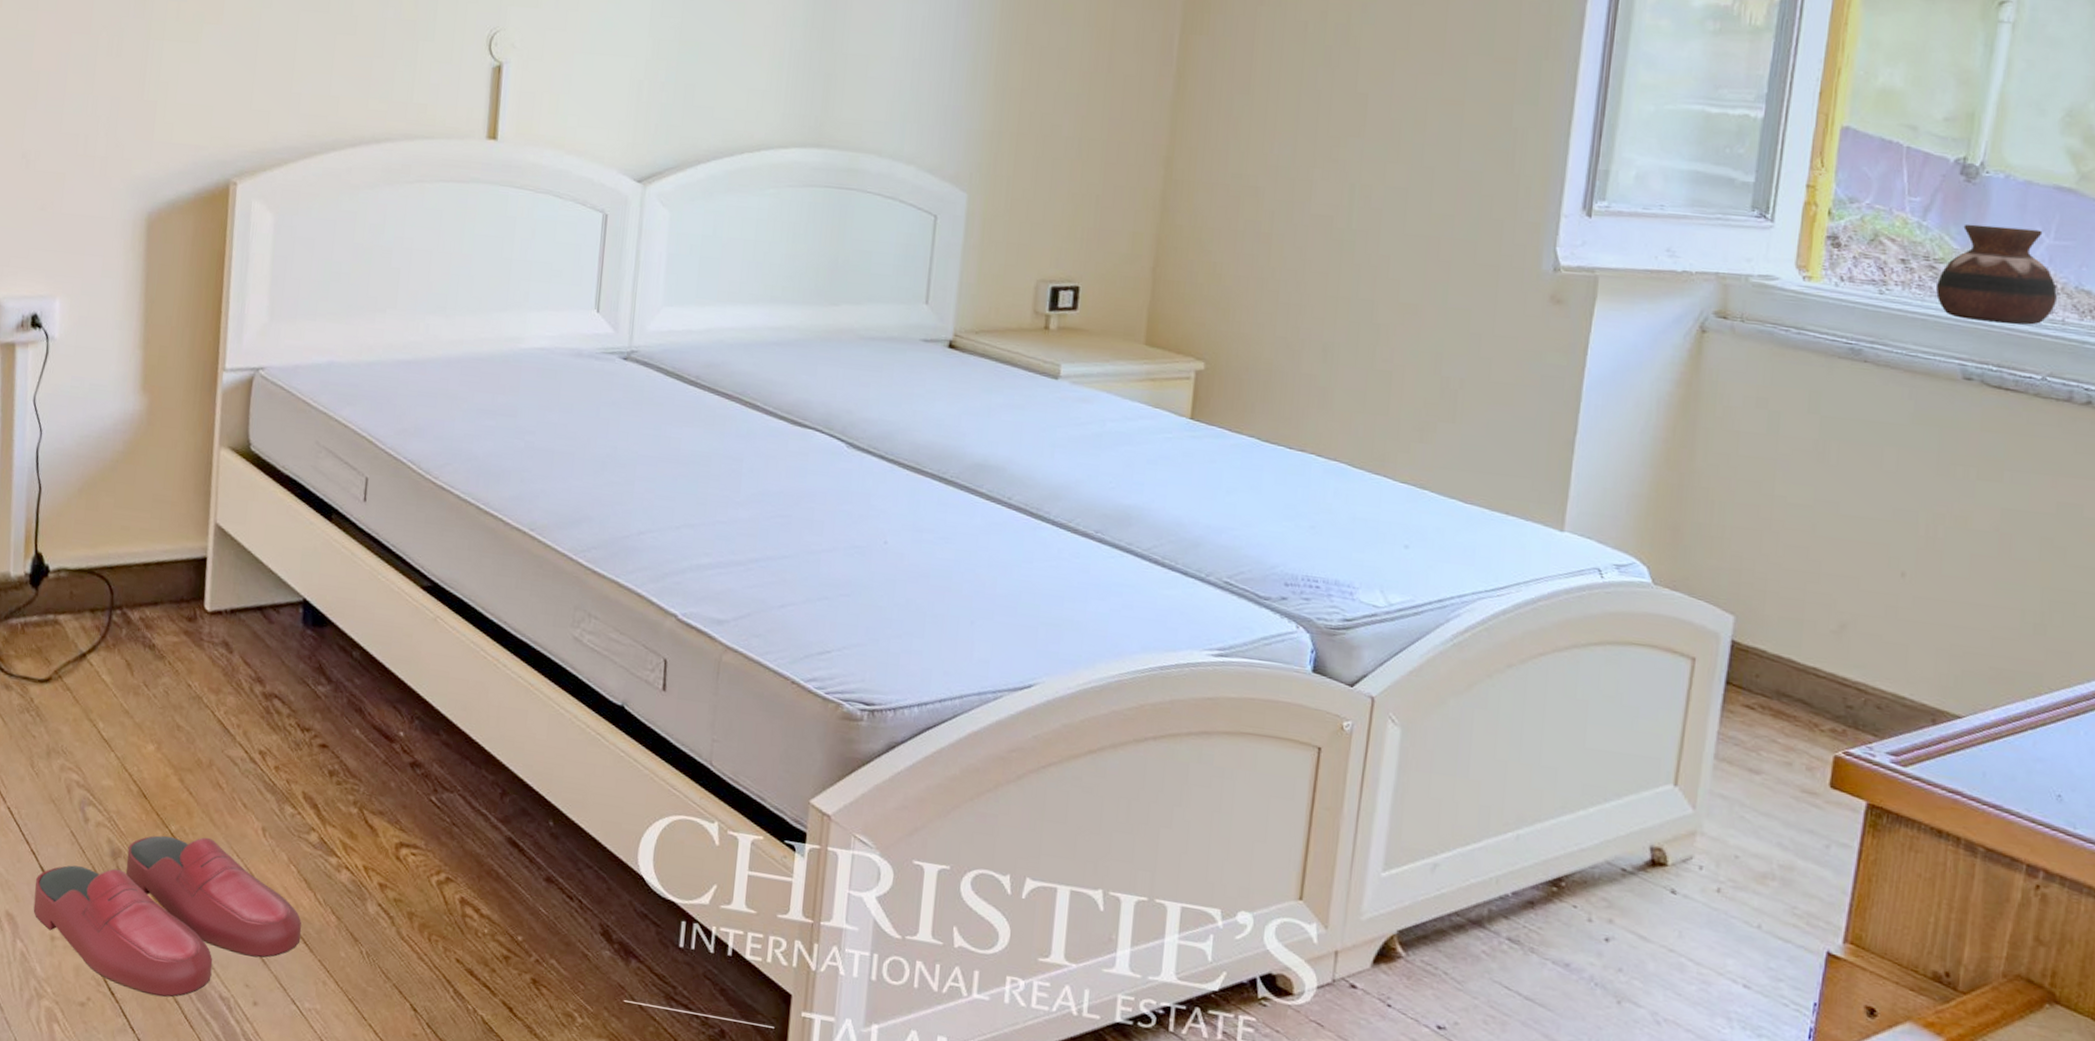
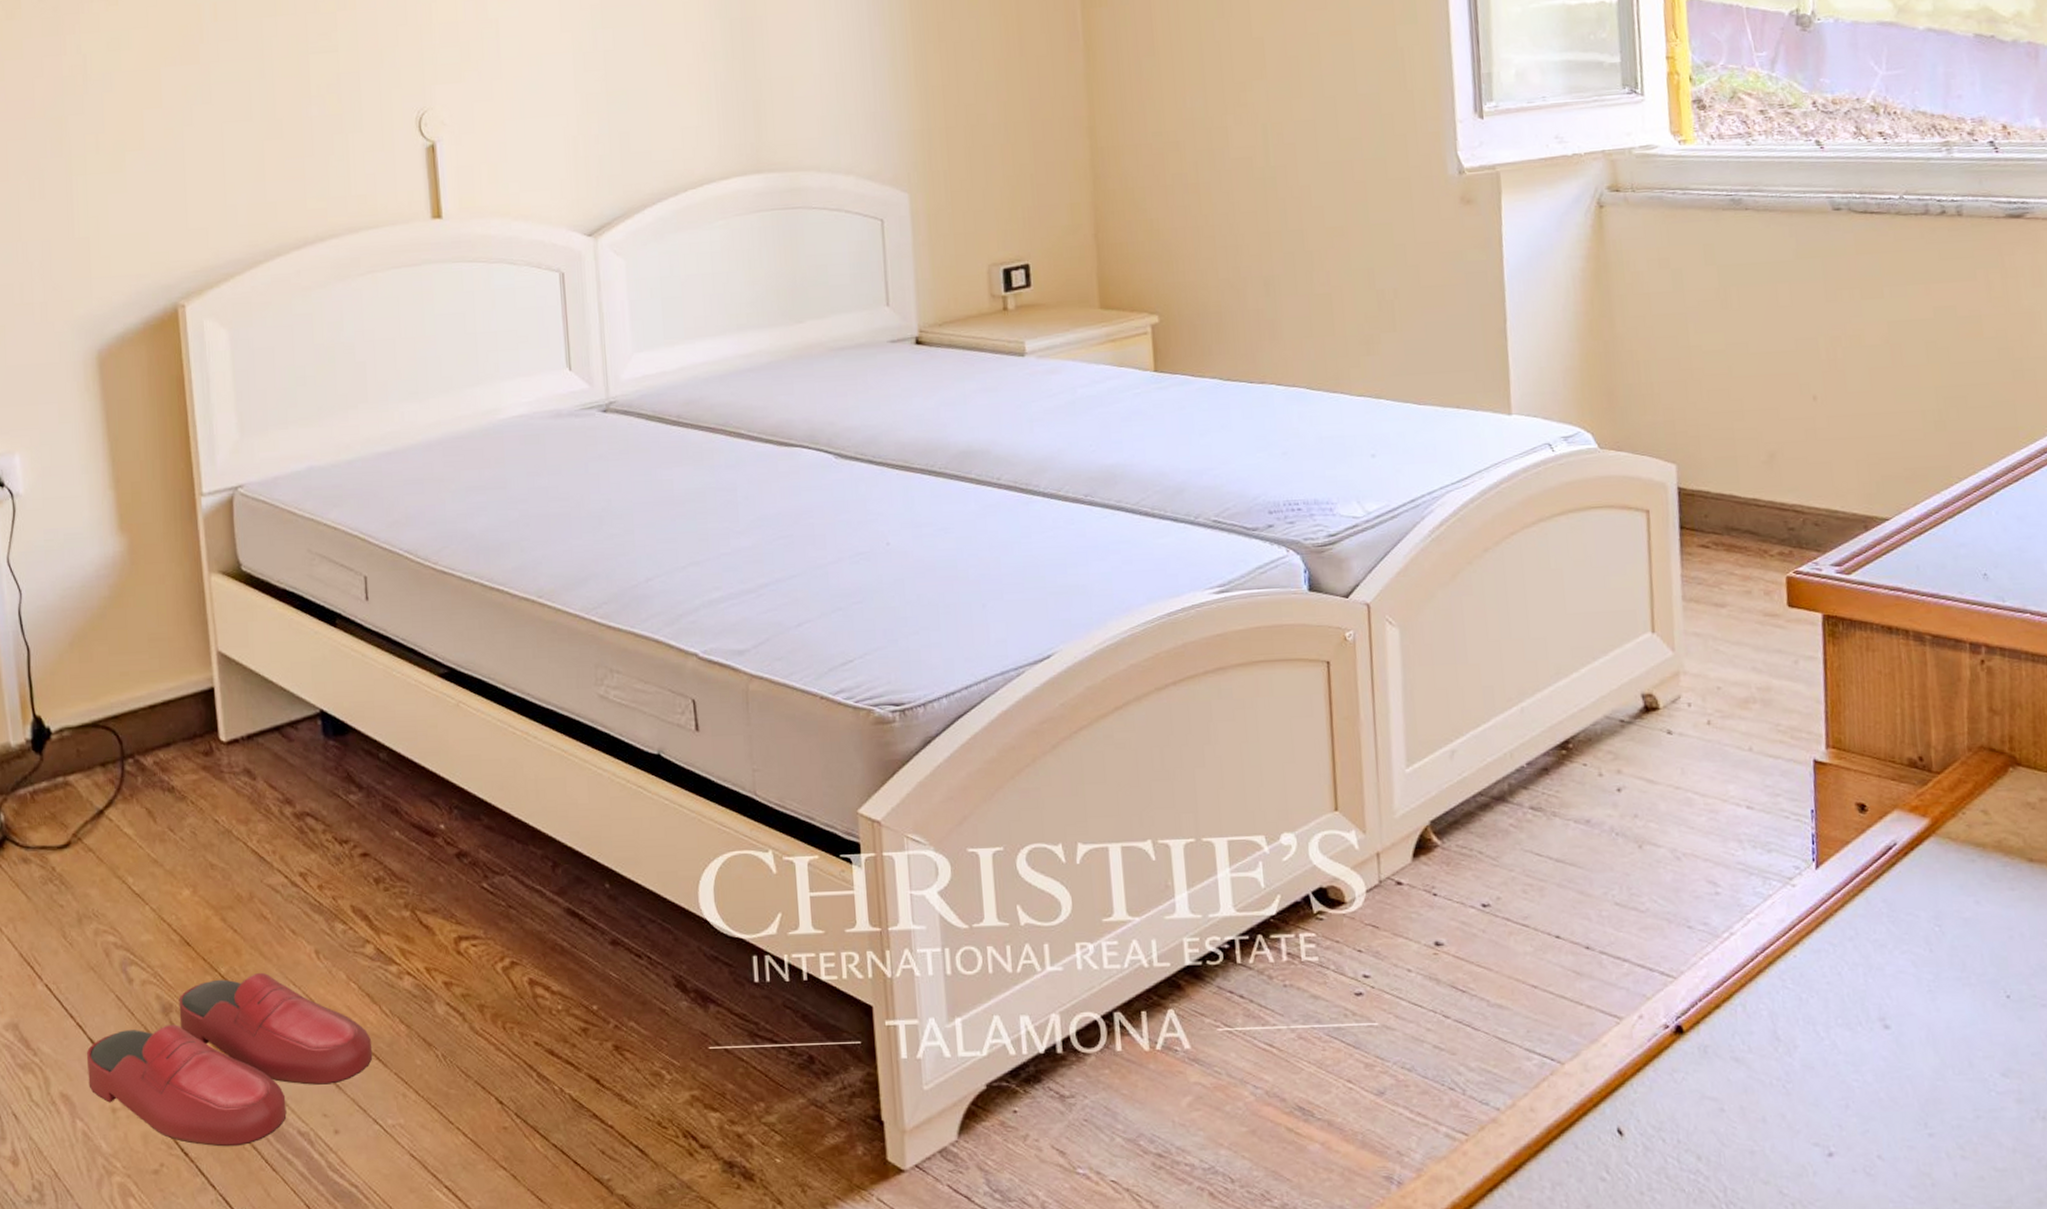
vase: present [1936,224,2057,326] -> none [1794,64,1899,156]

